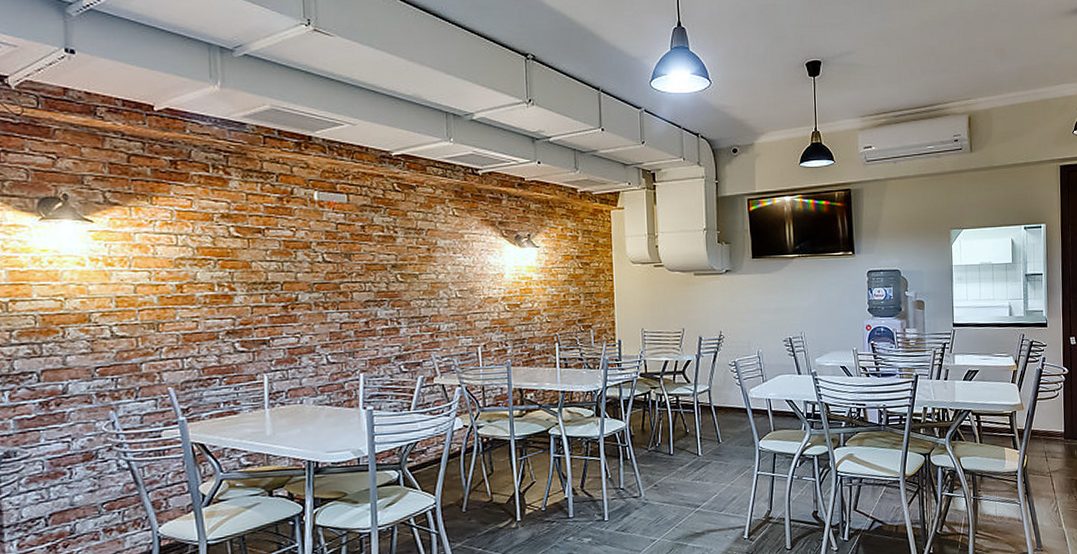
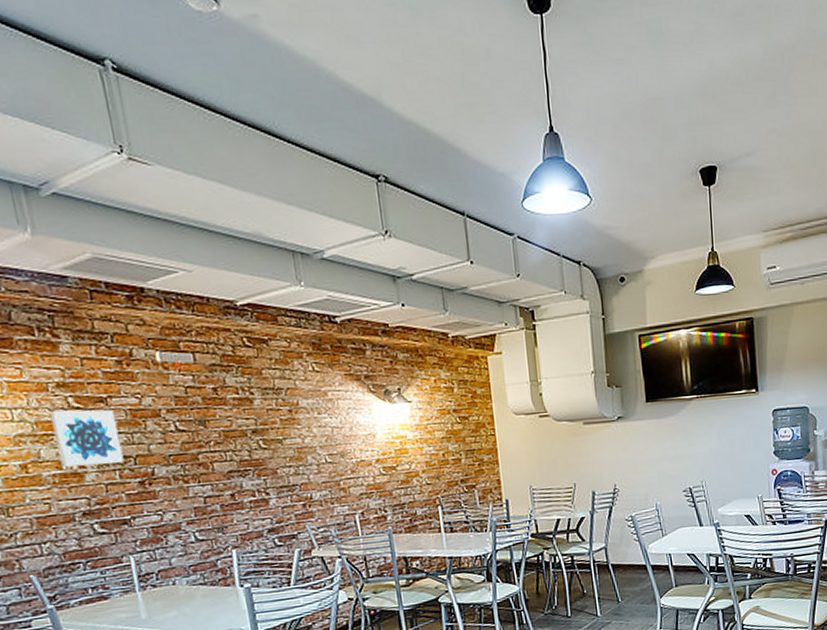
wall art: none [212,237,272,289] -> present [50,409,124,468]

